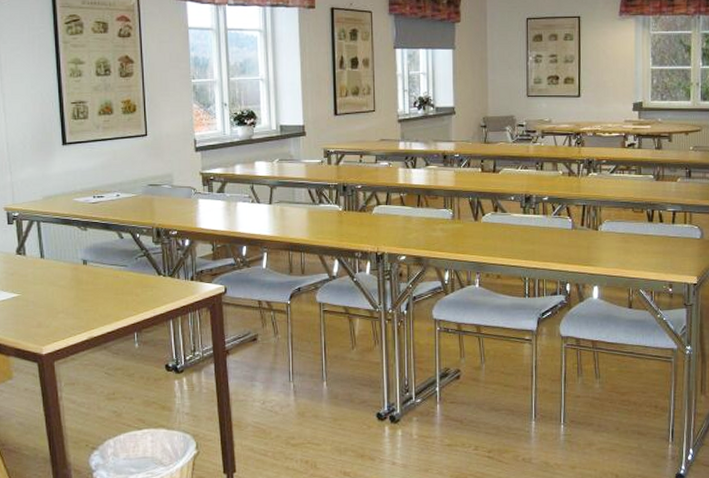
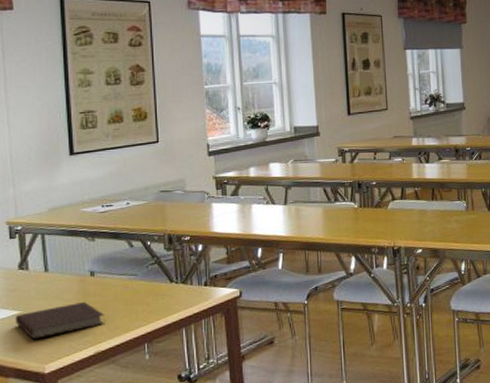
notebook: none [14,288,98,322] -> present [15,301,105,340]

